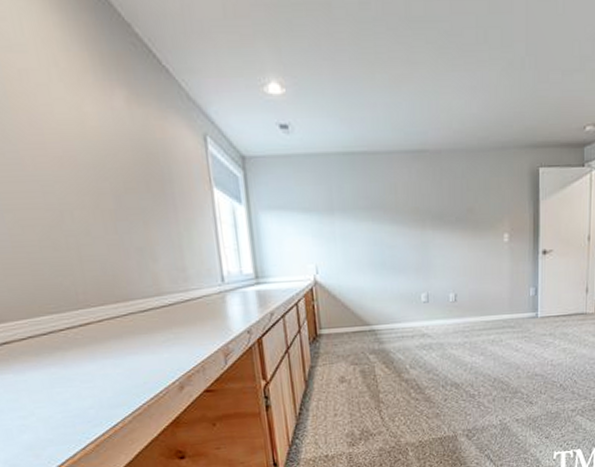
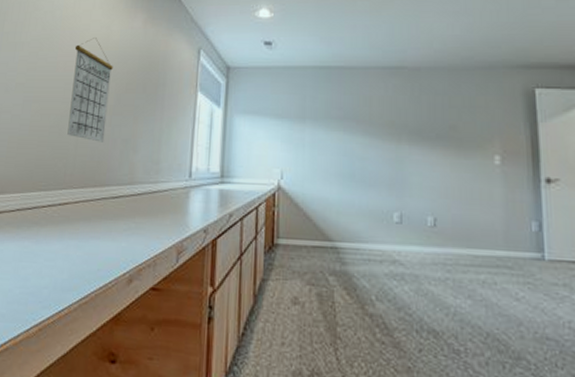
calendar: none [39,123,115,254] -> present [67,38,113,142]

